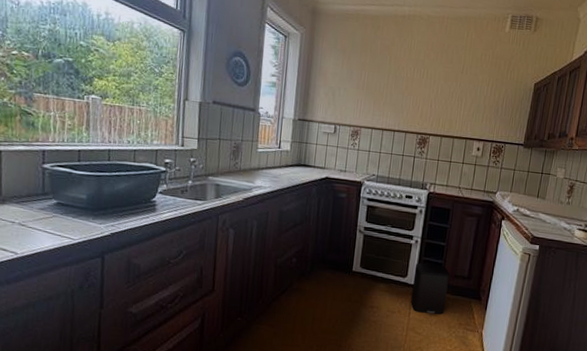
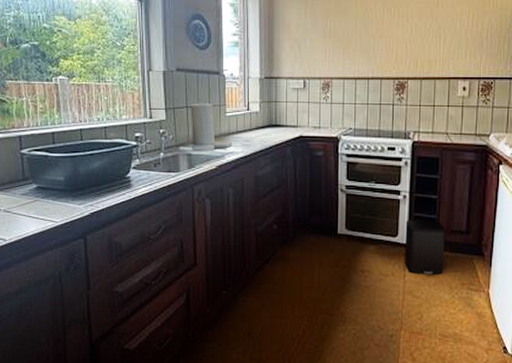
paper towel: none [220,136,261,184] -> present [190,103,233,151]

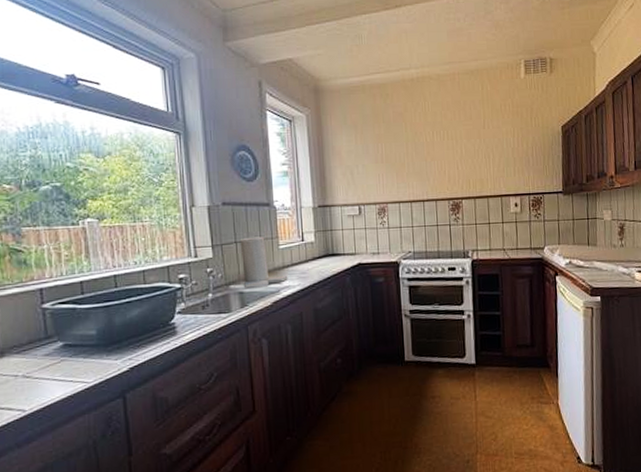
pedal bin: present [405,218,446,275] -> none [472,336,513,394]

